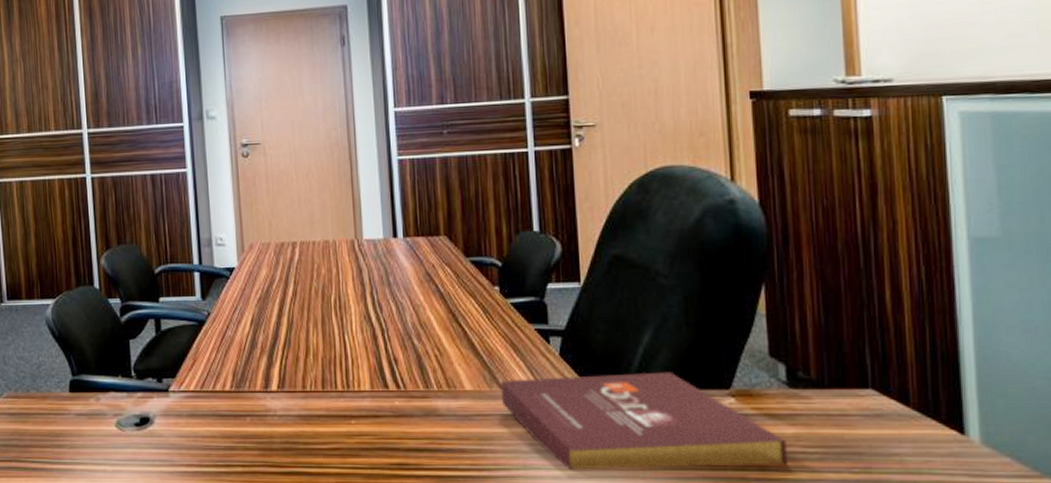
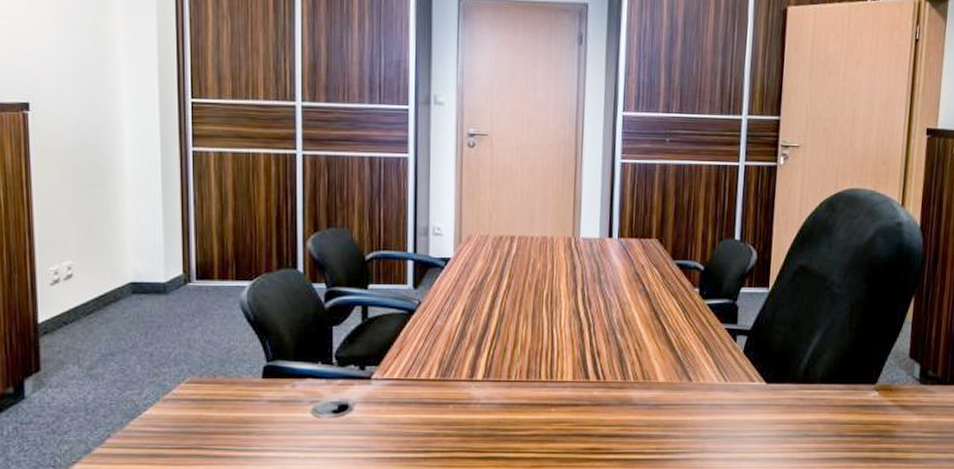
book: present [500,372,788,470] -> none [688,368,913,453]

